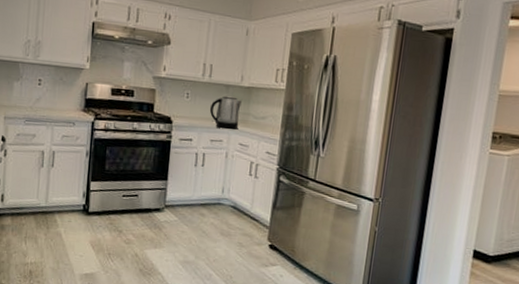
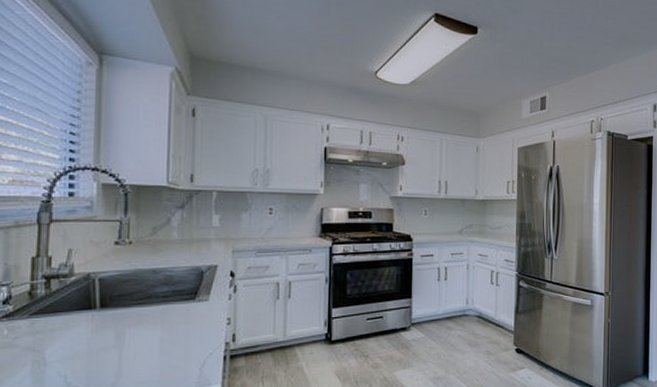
kettle: present [209,96,242,130] -> none [448,210,478,242]

